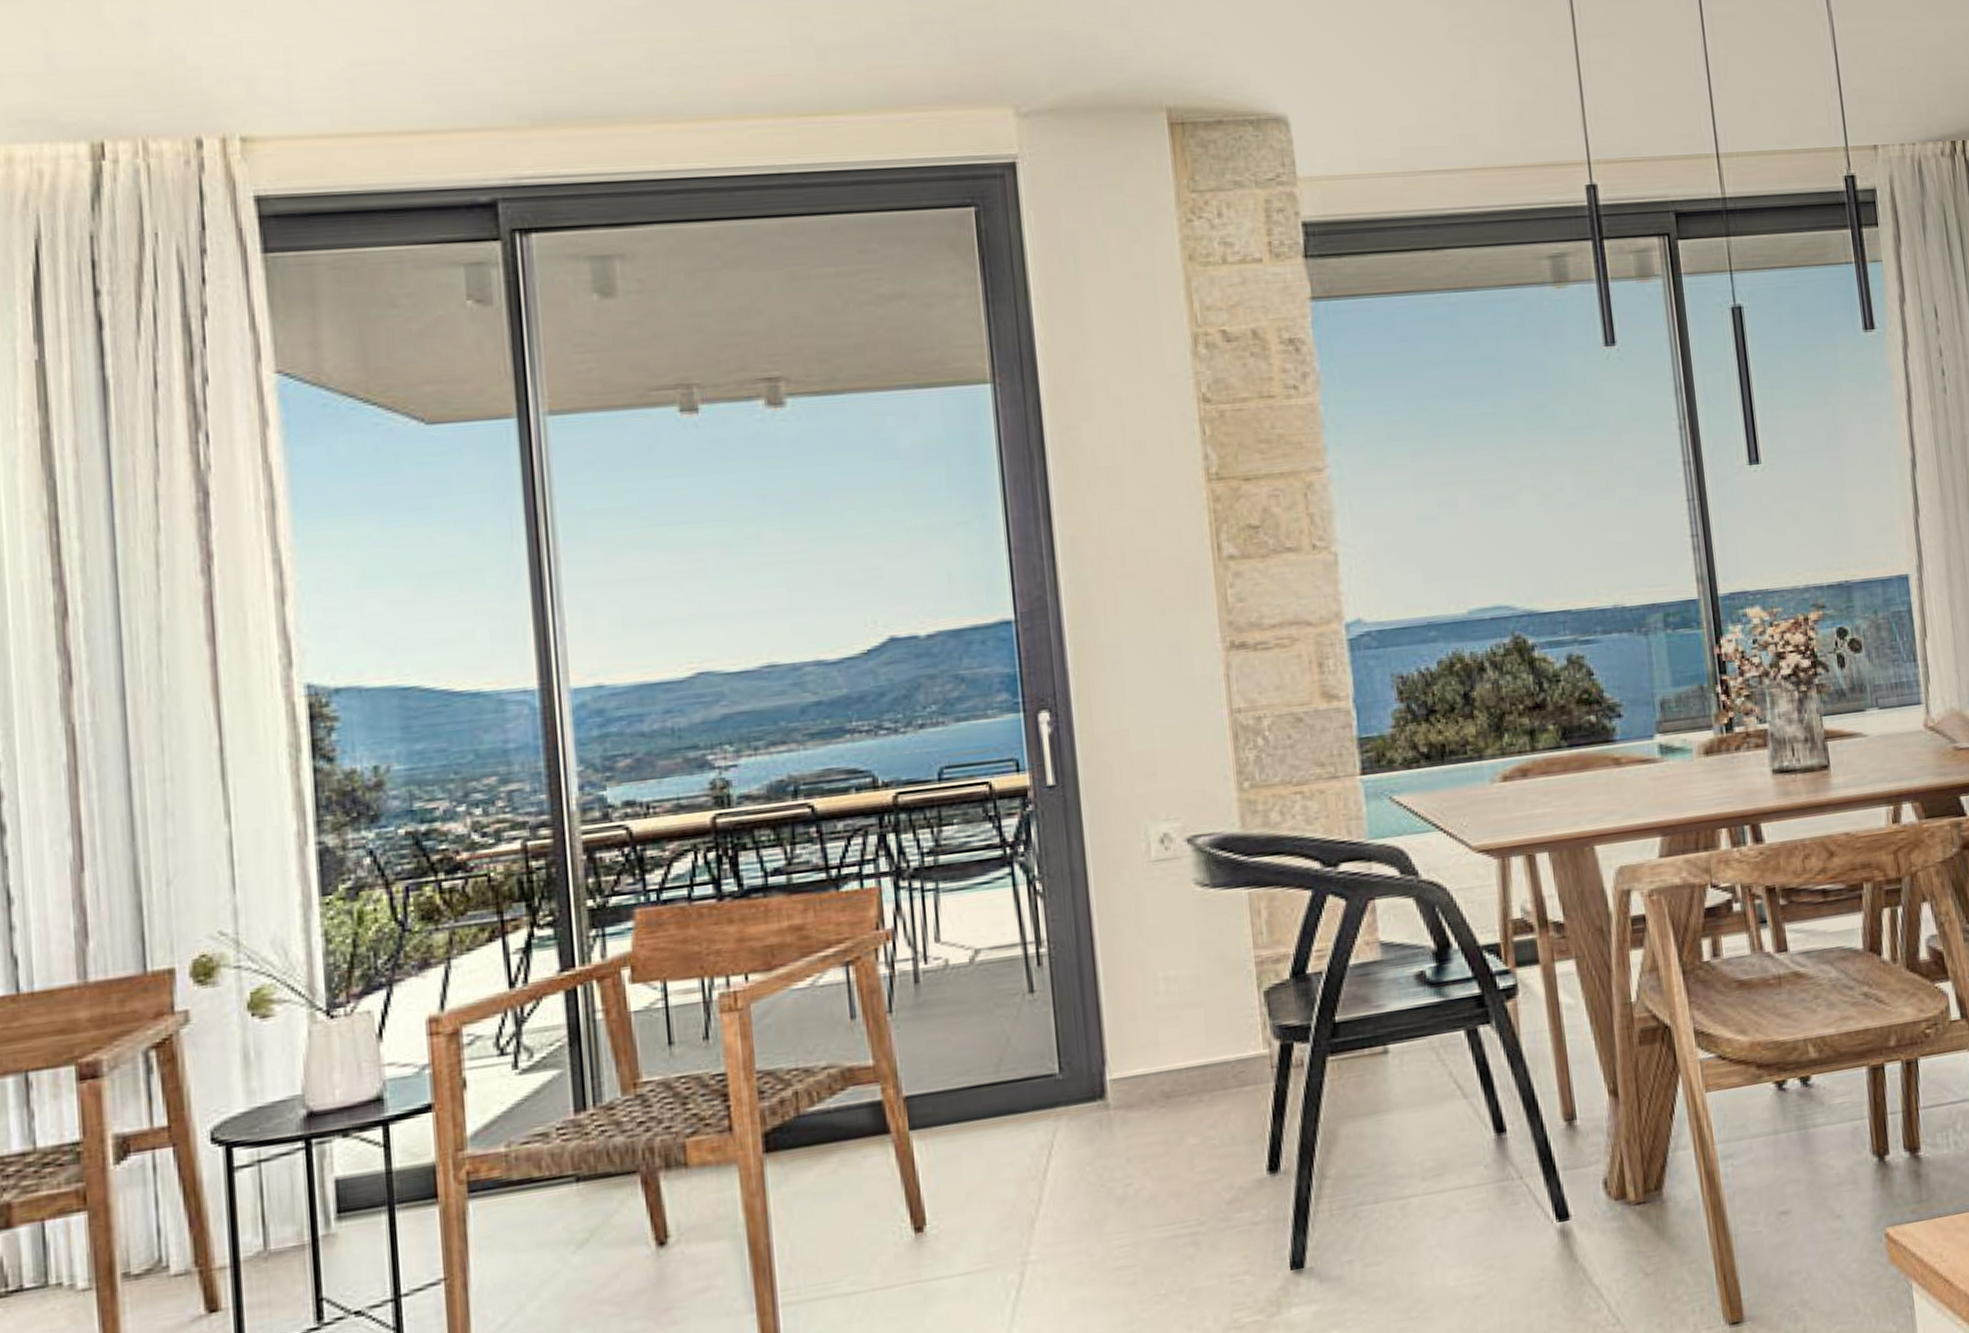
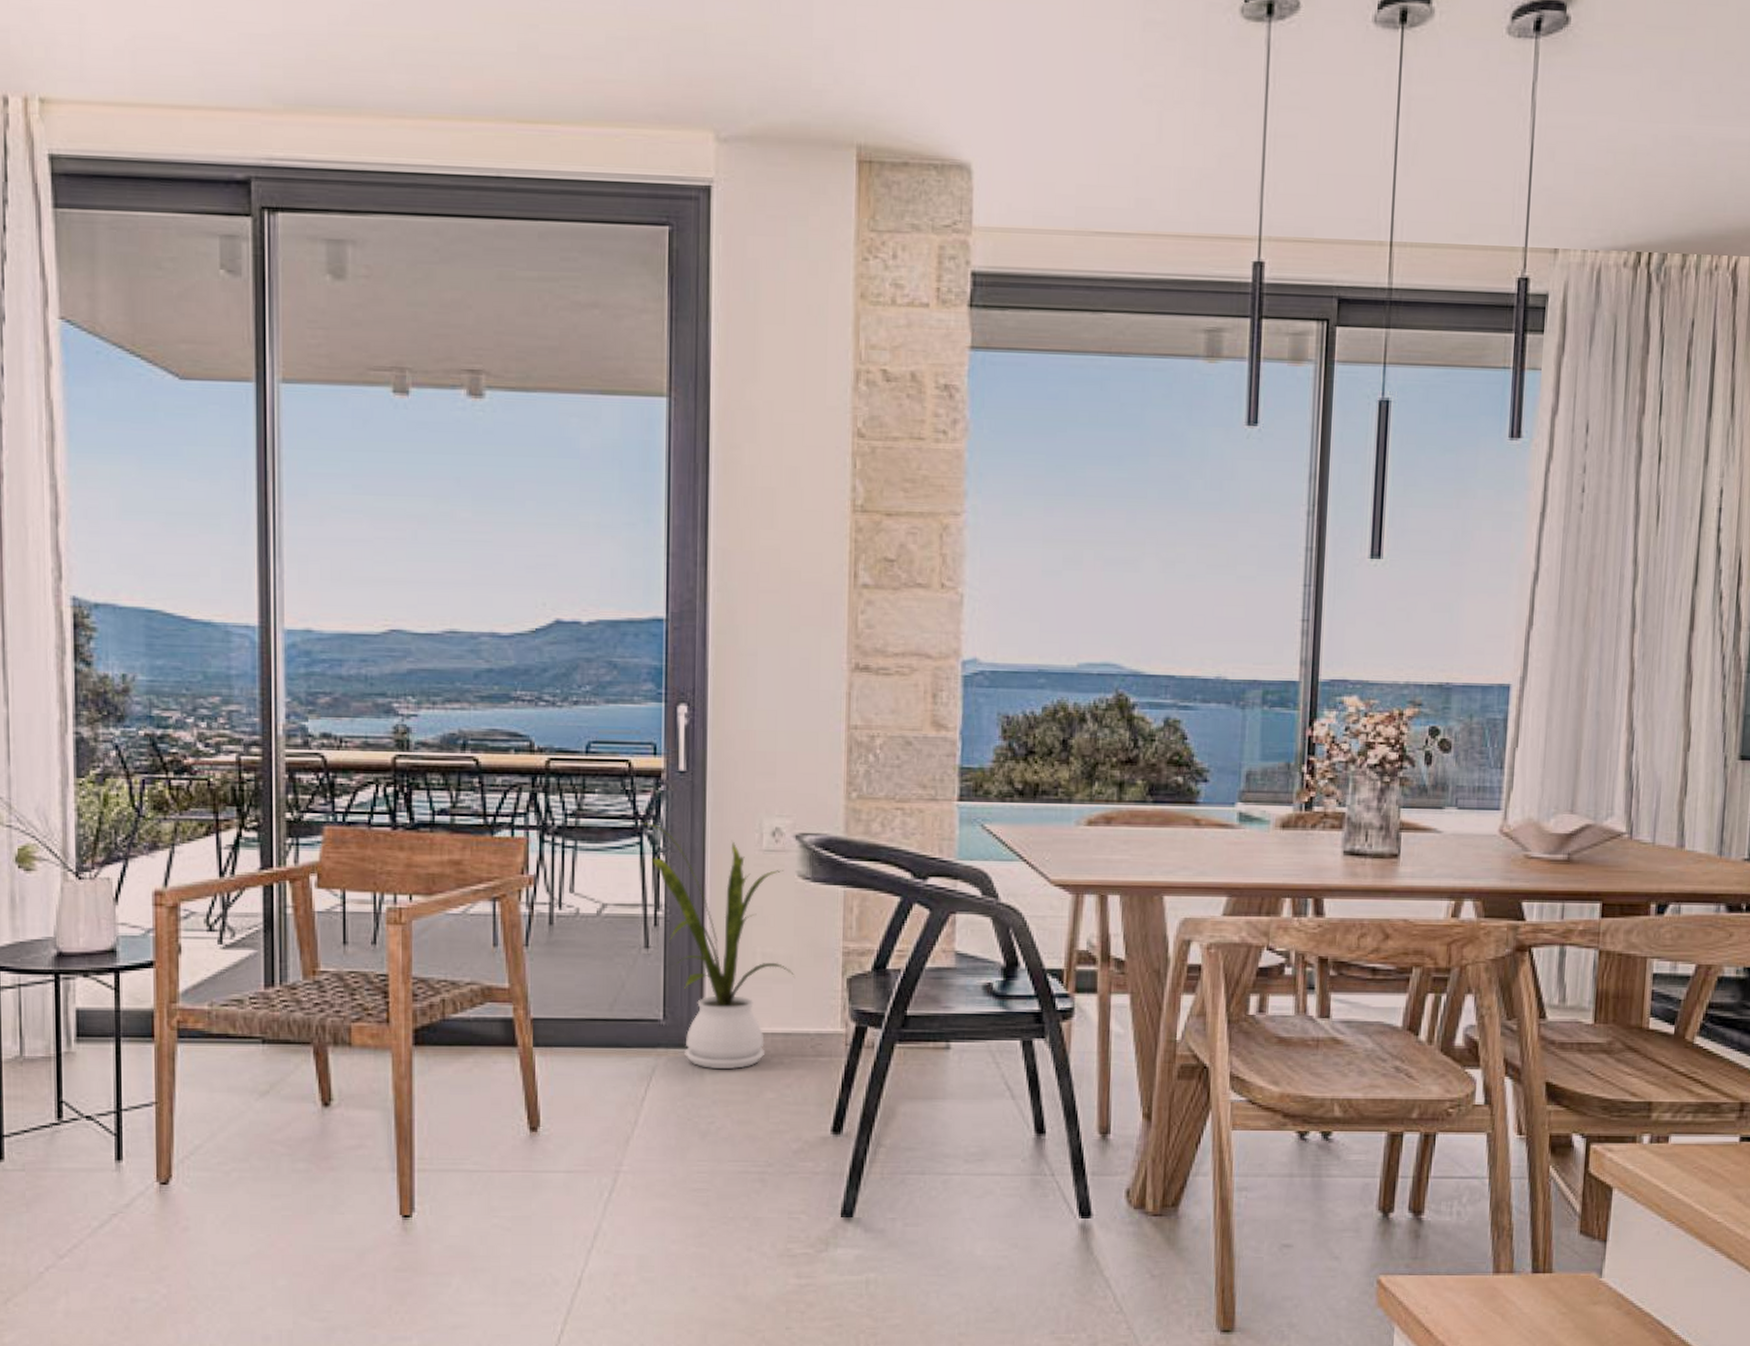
house plant: none [1007,848,1204,1122] -> present [638,821,794,1069]

